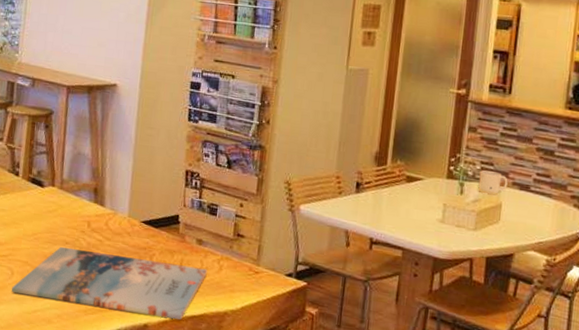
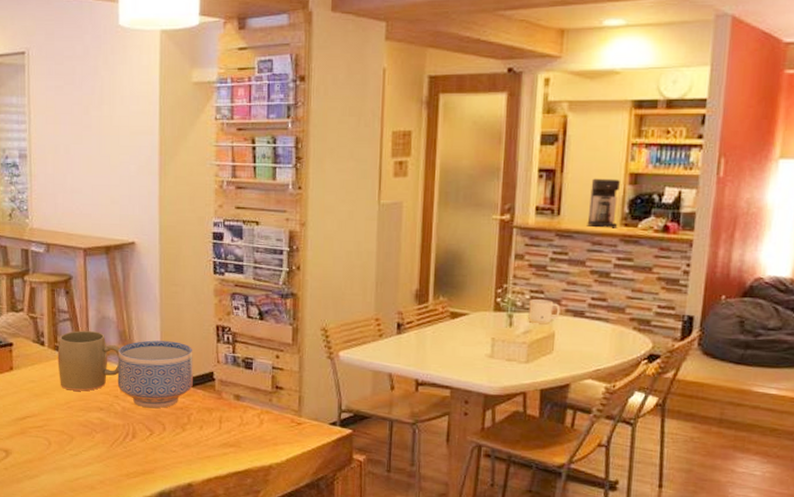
magazine: present [12,246,207,320] -> none [51,413,248,476]
mug: none [29,164,91,224] -> present [57,331,120,391]
bowl: none [85,179,162,247] -> present [117,340,194,409]
coffee maker: none [535,63,566,111] -> present [587,178,620,229]

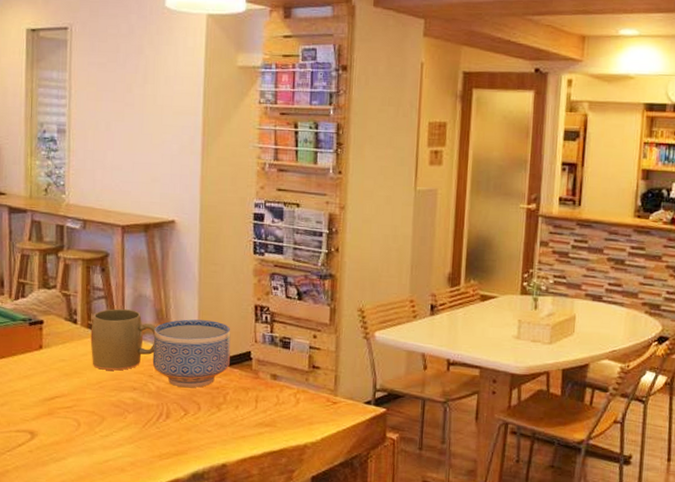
mug: present [528,298,560,326] -> none [552,283,581,309]
coffee maker: present [587,178,620,229] -> none [605,173,634,220]

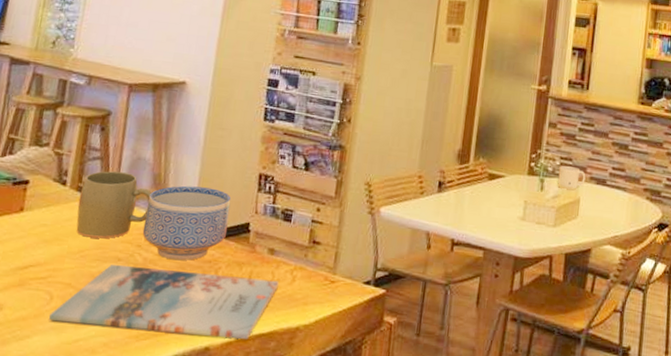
magazine: none [80,393,284,456] -> present [49,264,279,339]
mug: none [552,283,581,309] -> present [557,165,586,192]

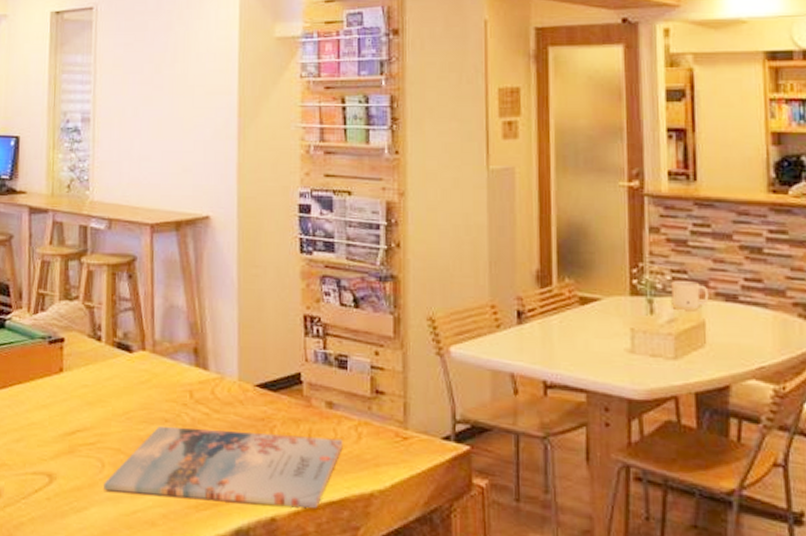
mug: present [76,171,152,239] -> none [116,322,190,398]
bowl: present [142,186,232,261] -> none [186,334,278,420]

